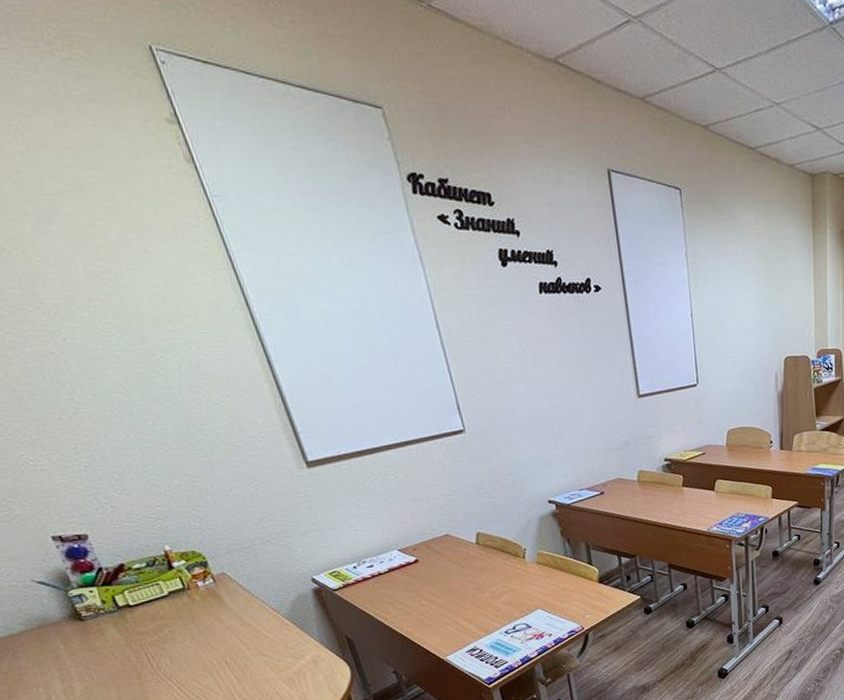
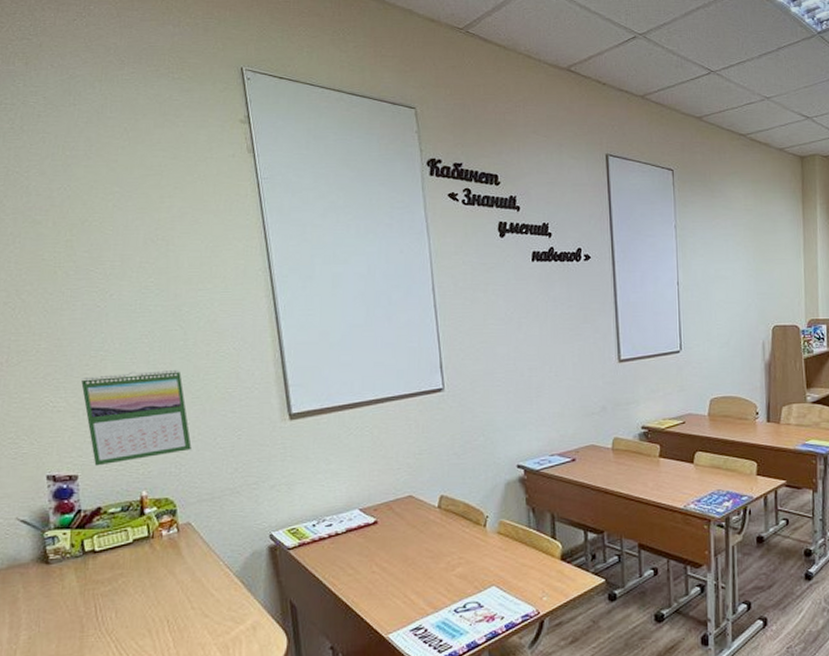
calendar: none [58,421,207,524] -> present [81,370,192,466]

